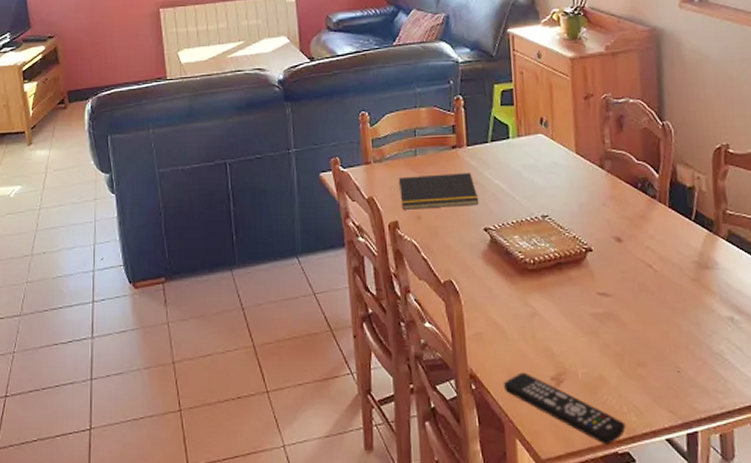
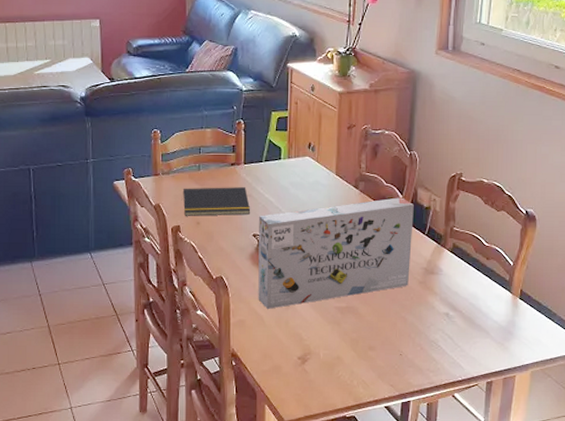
toy set box: none [489,177,679,318] -> present [258,197,414,309]
remote control: present [503,372,626,445] -> none [258,352,354,410]

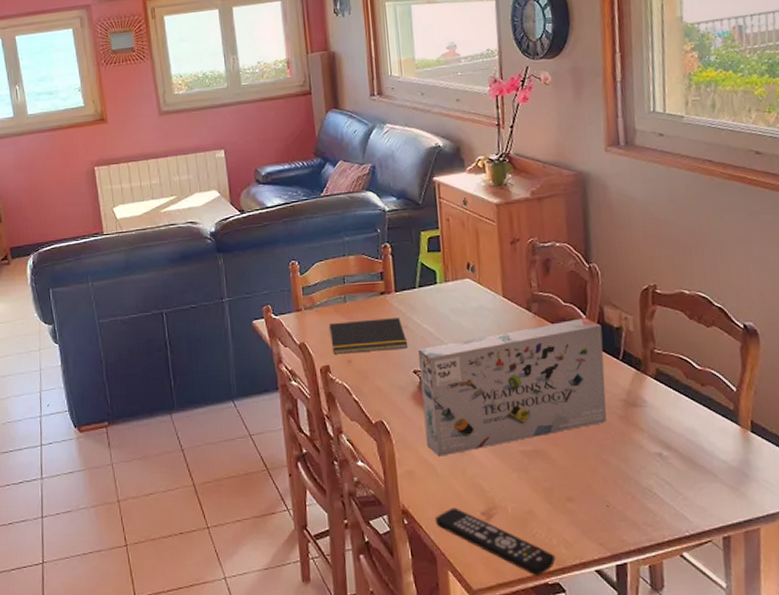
remote control: none [258,352,354,410] -> present [434,507,556,576]

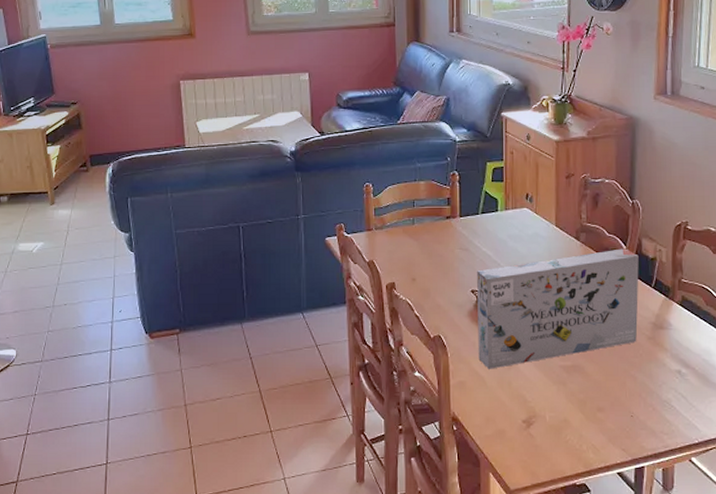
notepad: present [328,318,407,354] -> none [397,241,467,272]
remote control: present [434,507,556,576] -> none [481,416,584,478]

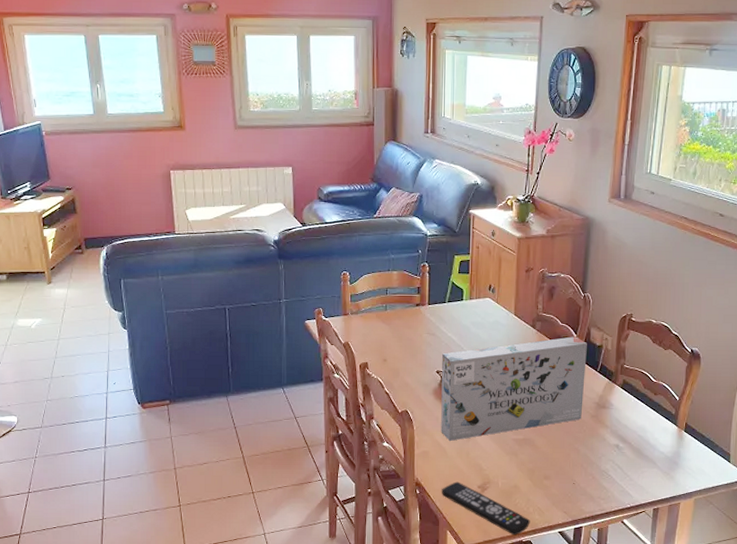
remote control: none [481,416,584,478] -> present [441,481,530,536]

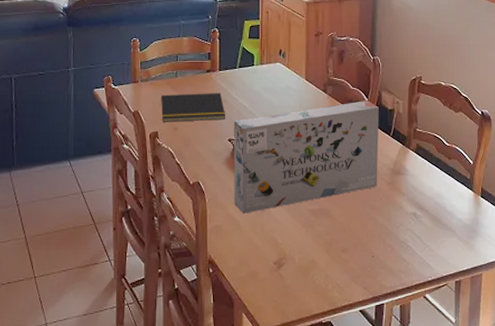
notepad: none [370,326,434,354] -> present [160,93,225,122]
remote control: present [441,481,530,536] -> none [235,258,330,316]

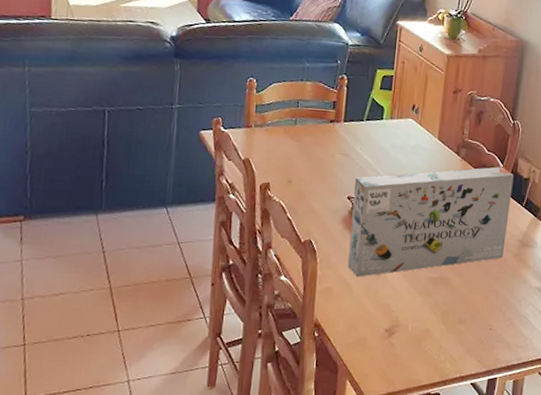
notepad: present [160,93,225,122] -> none [274,143,347,175]

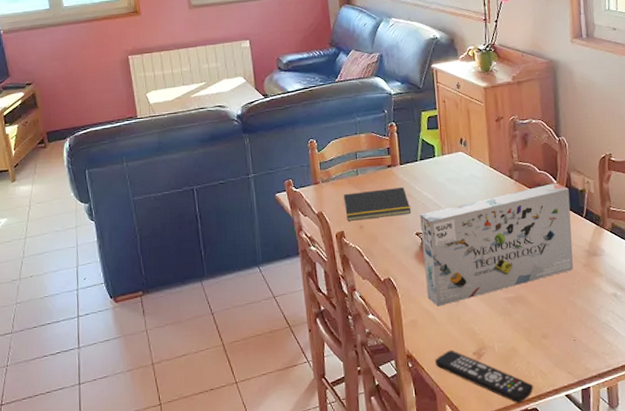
notepad: none [274,143,347,175] -> present [343,187,411,221]
remote control: none [342,324,441,387] -> present [434,350,534,404]

